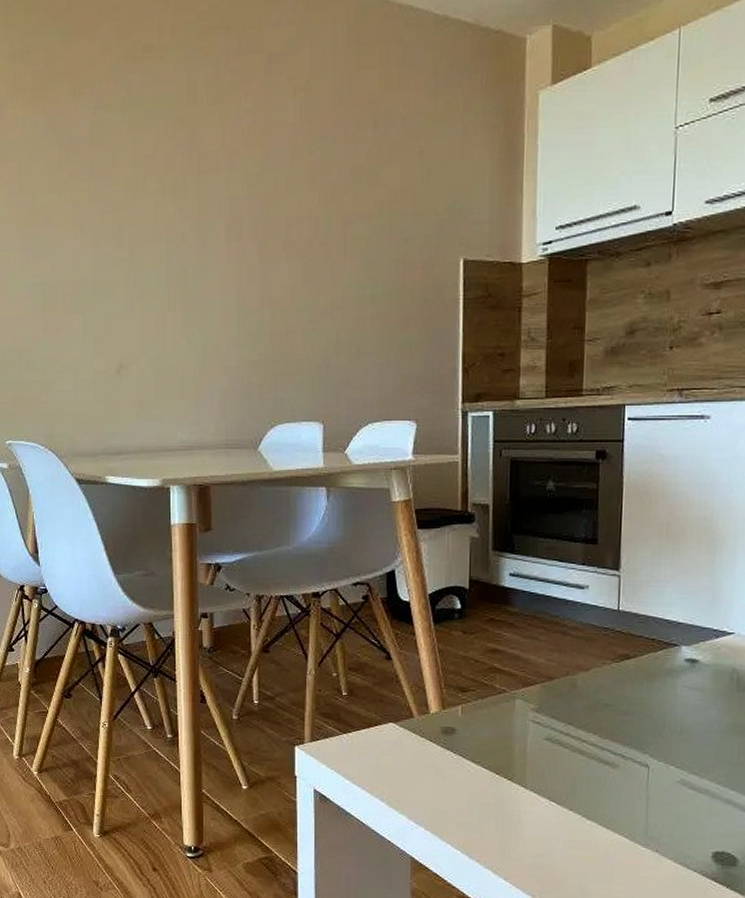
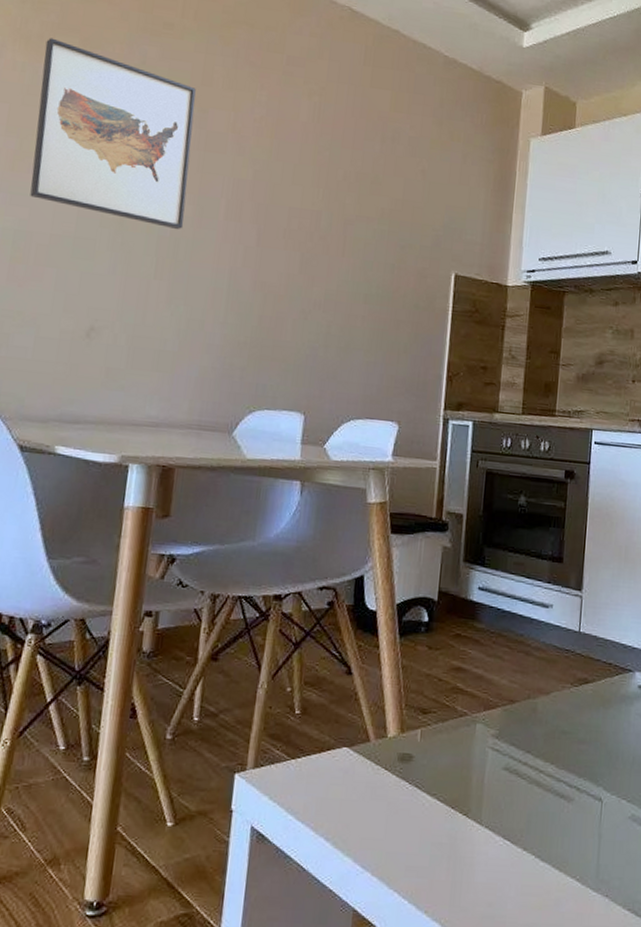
wall art: none [39,86,189,259] -> present [30,38,196,230]

